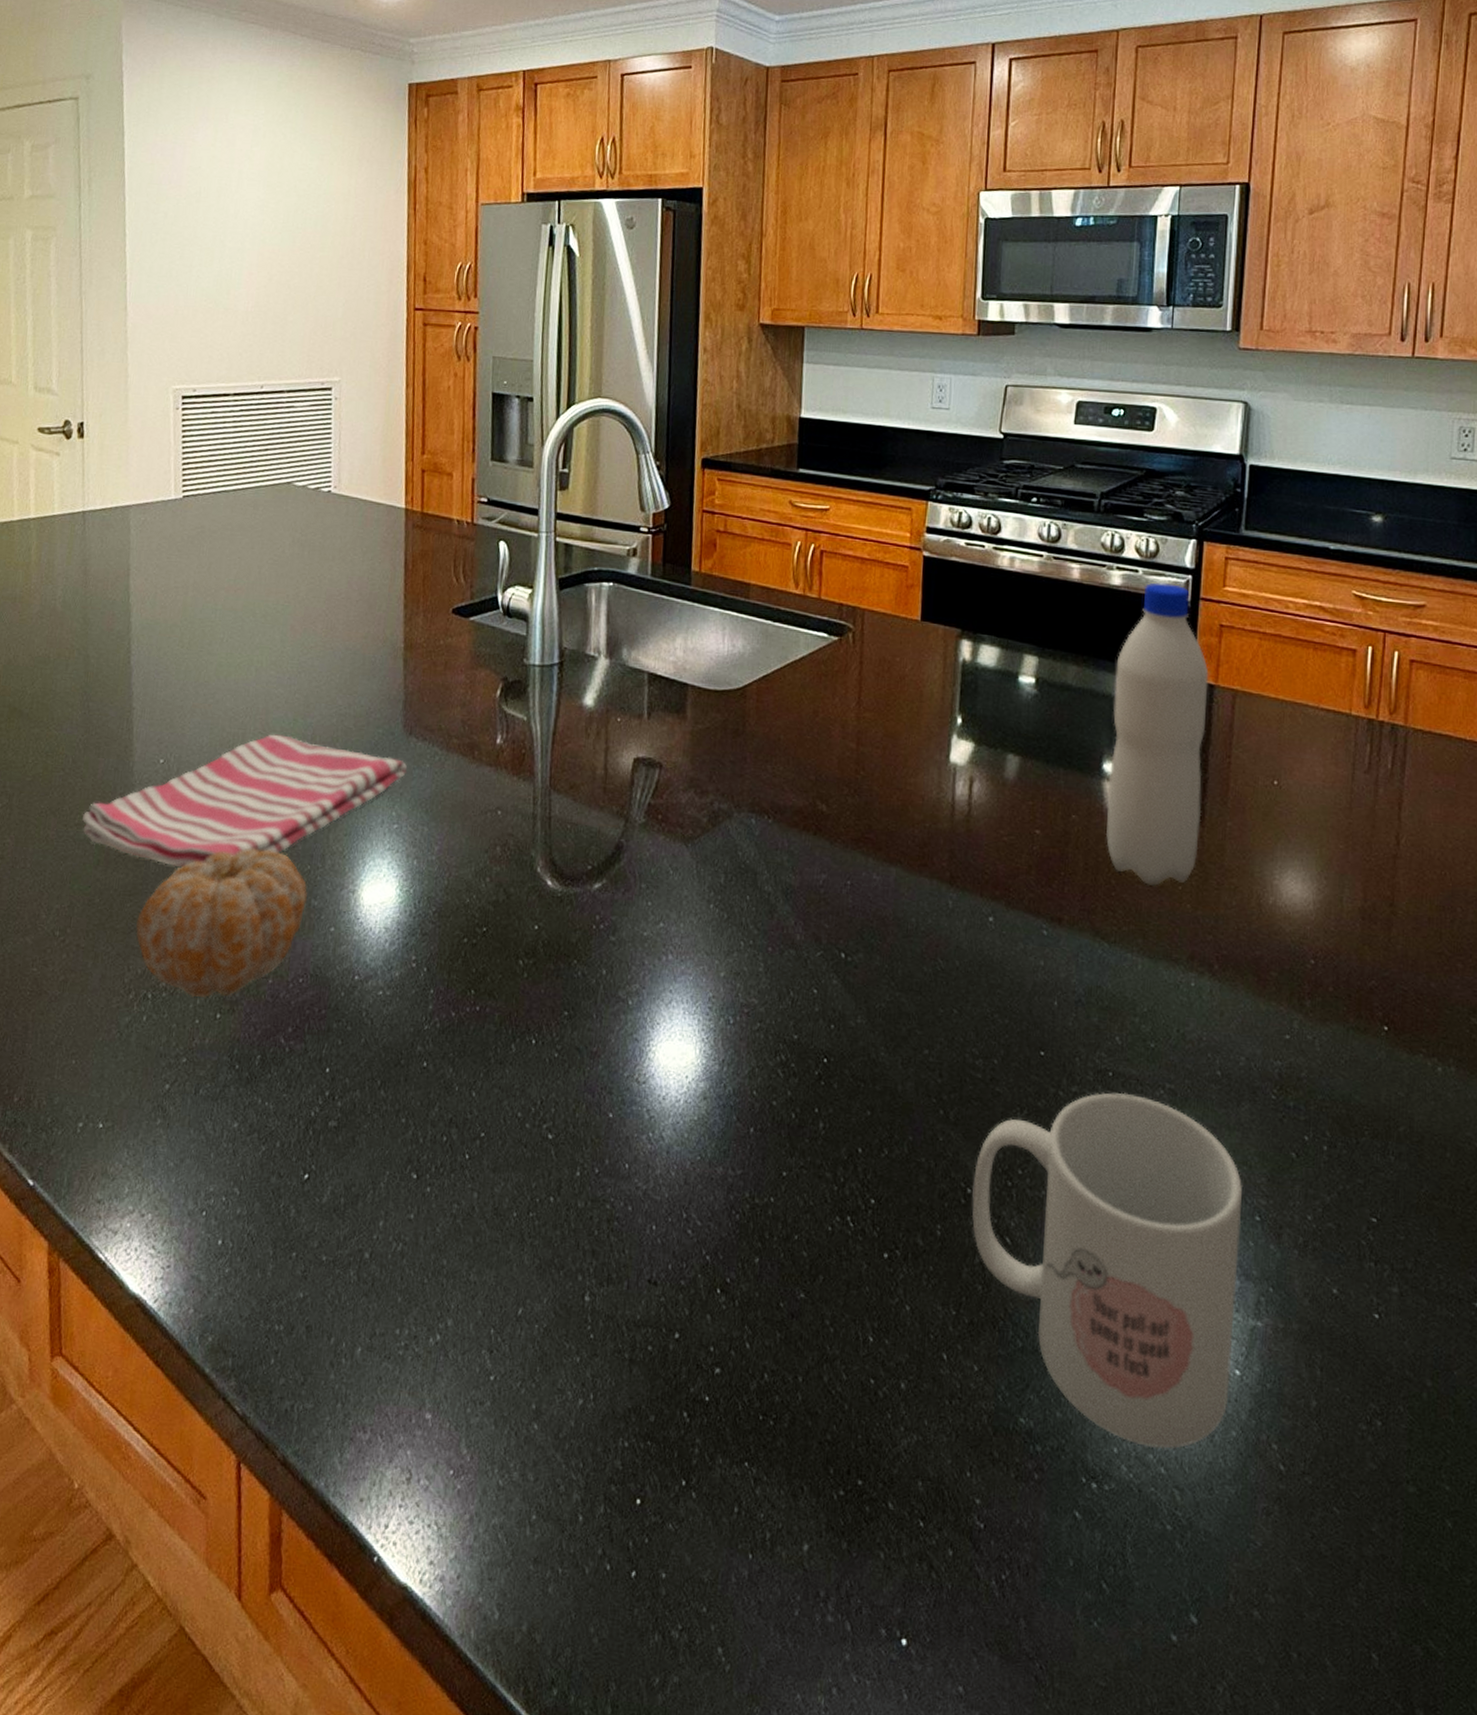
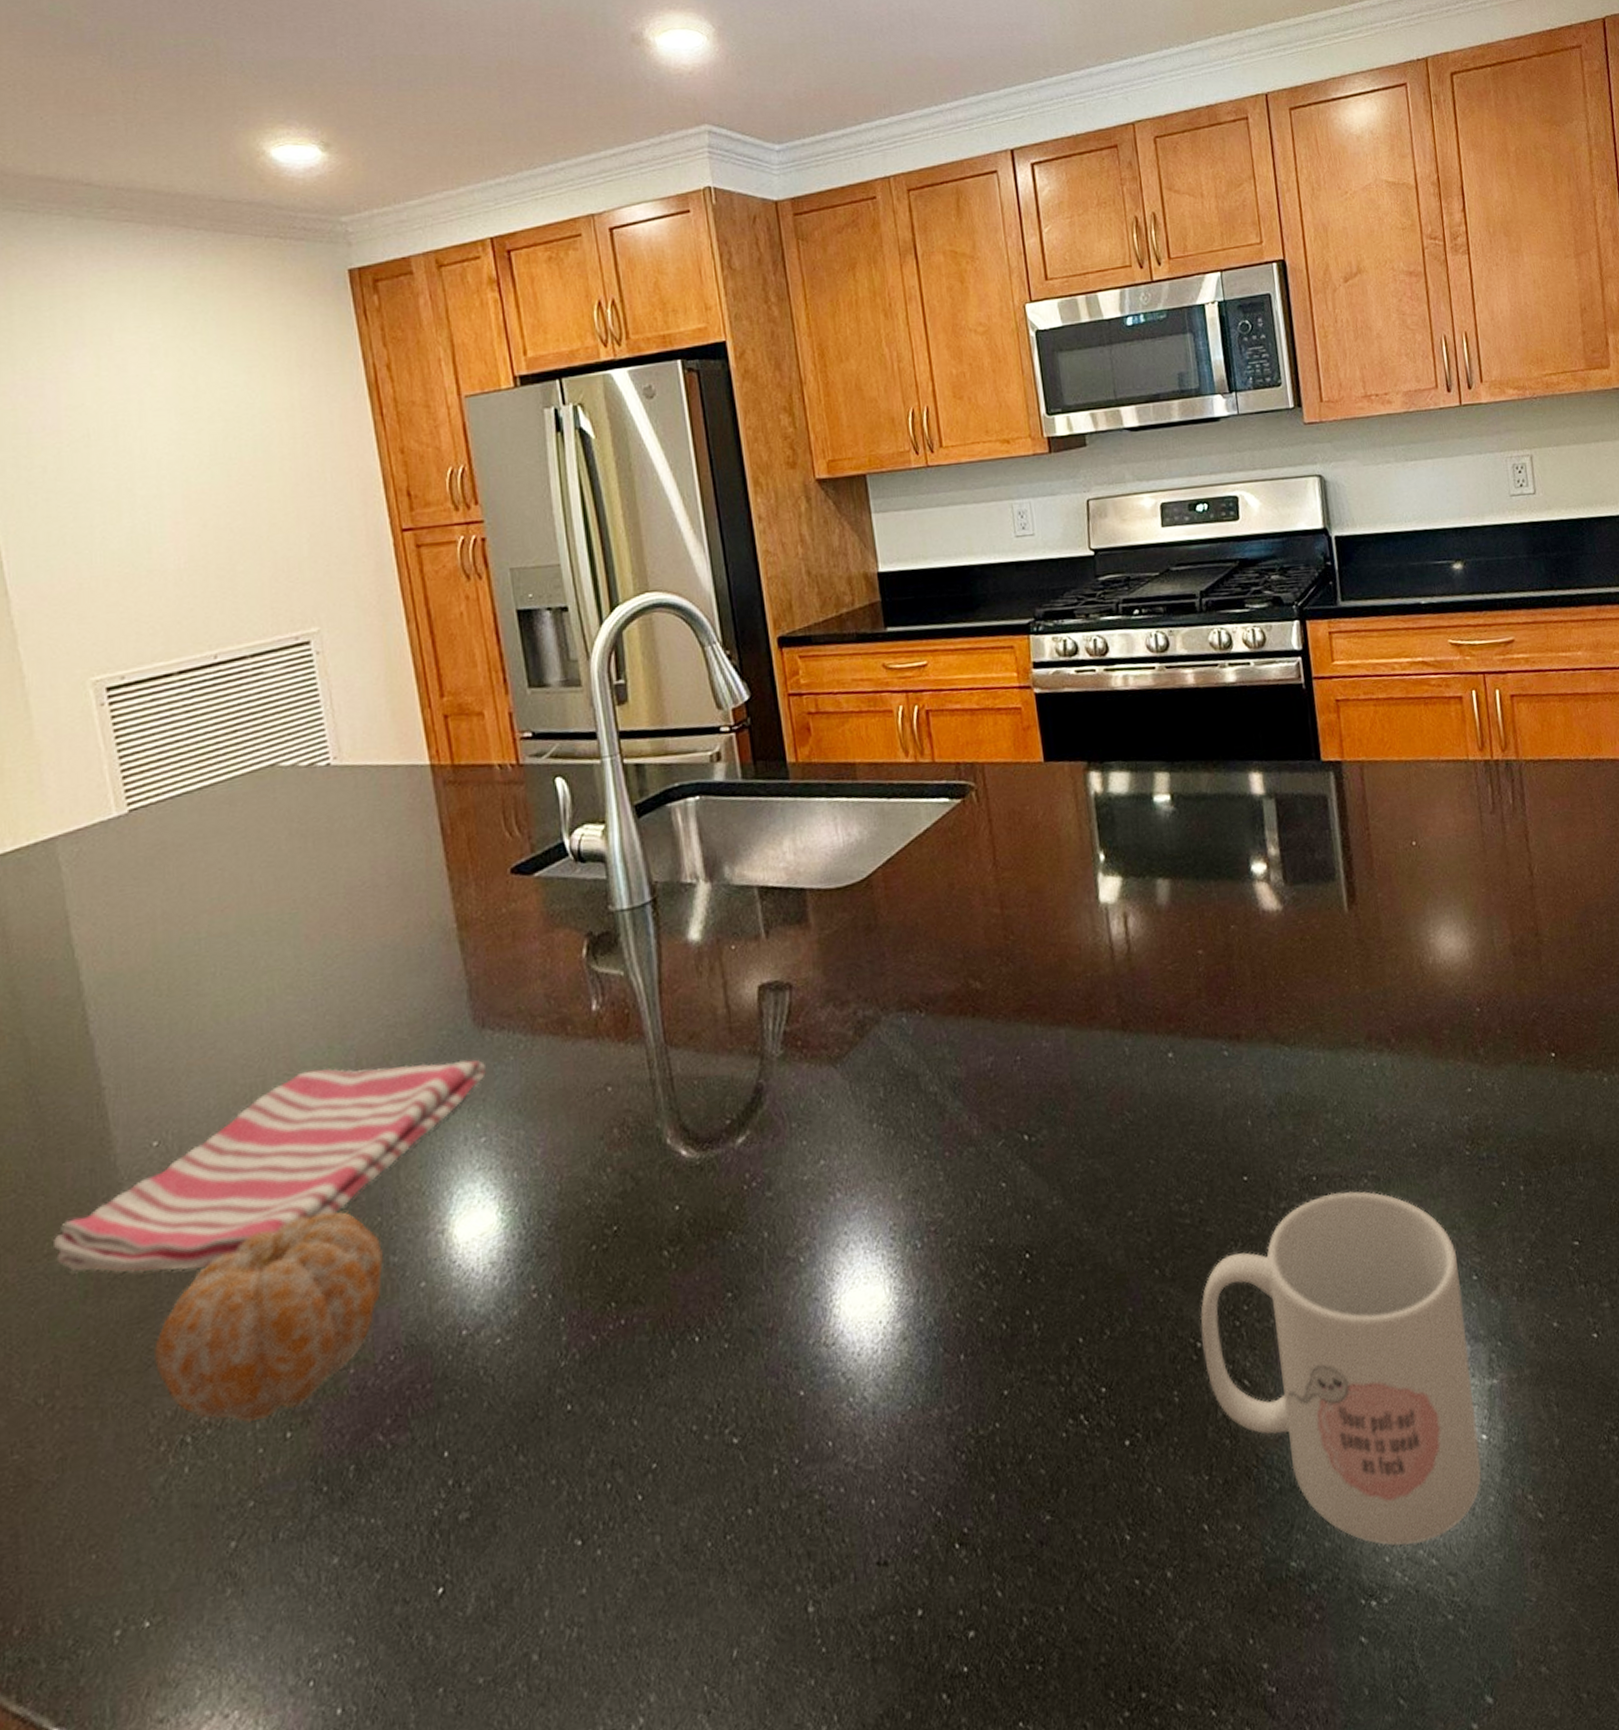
water bottle: present [1106,582,1209,886] -> none [1245,669,1356,977]

